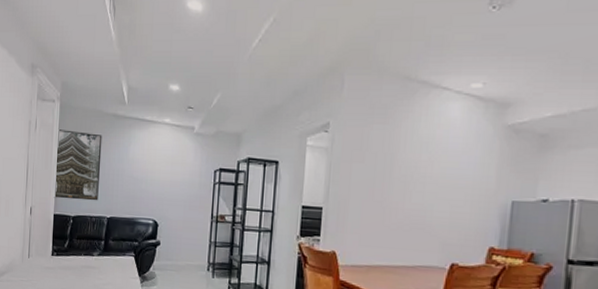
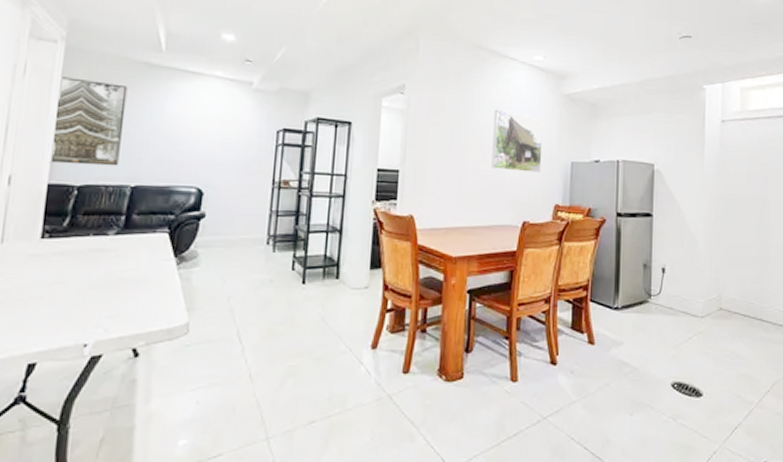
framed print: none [417,144,480,212] -> present [491,109,544,173]

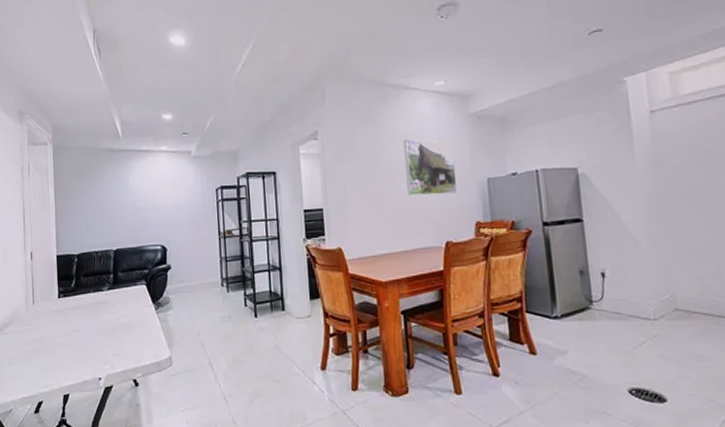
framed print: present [48,77,128,167] -> none [54,170,102,239]

